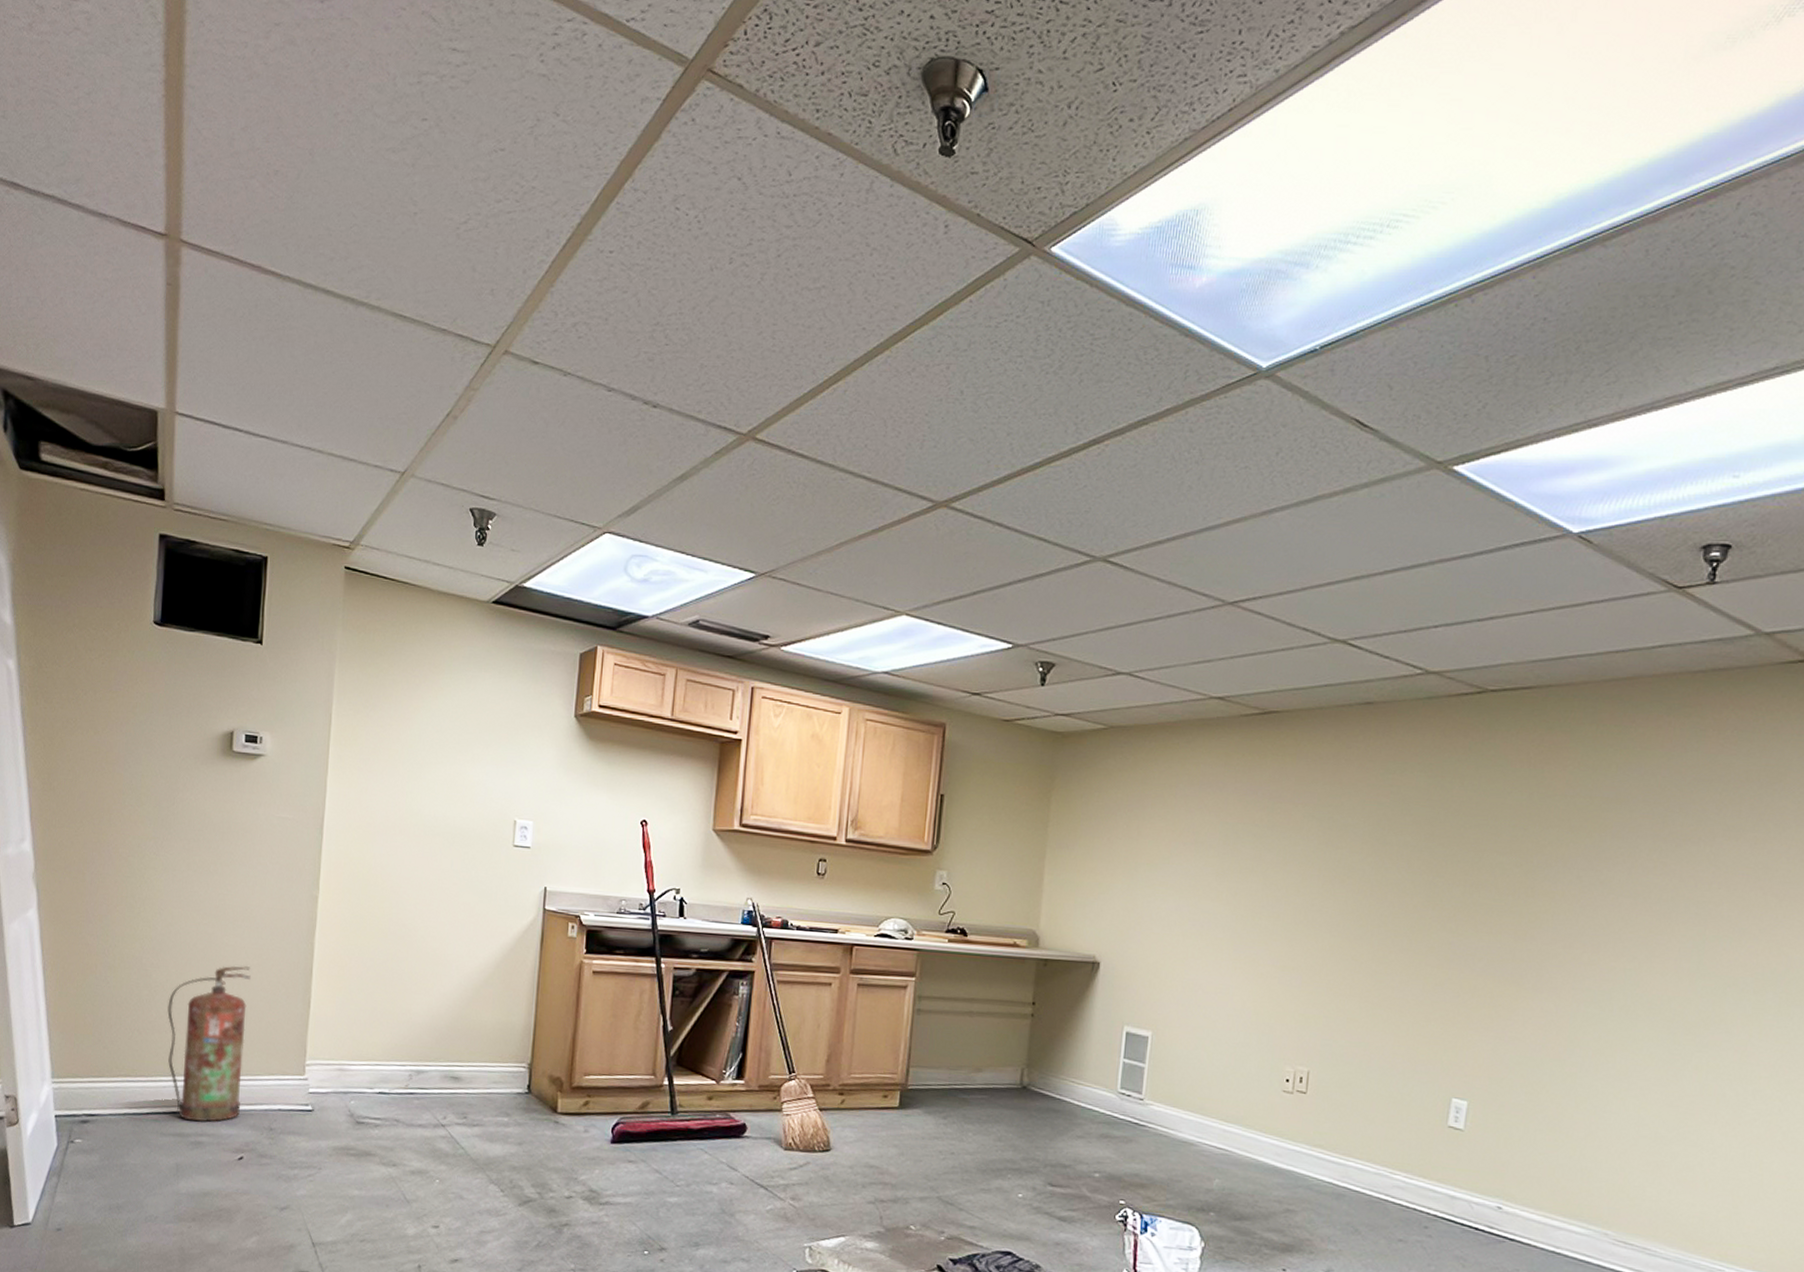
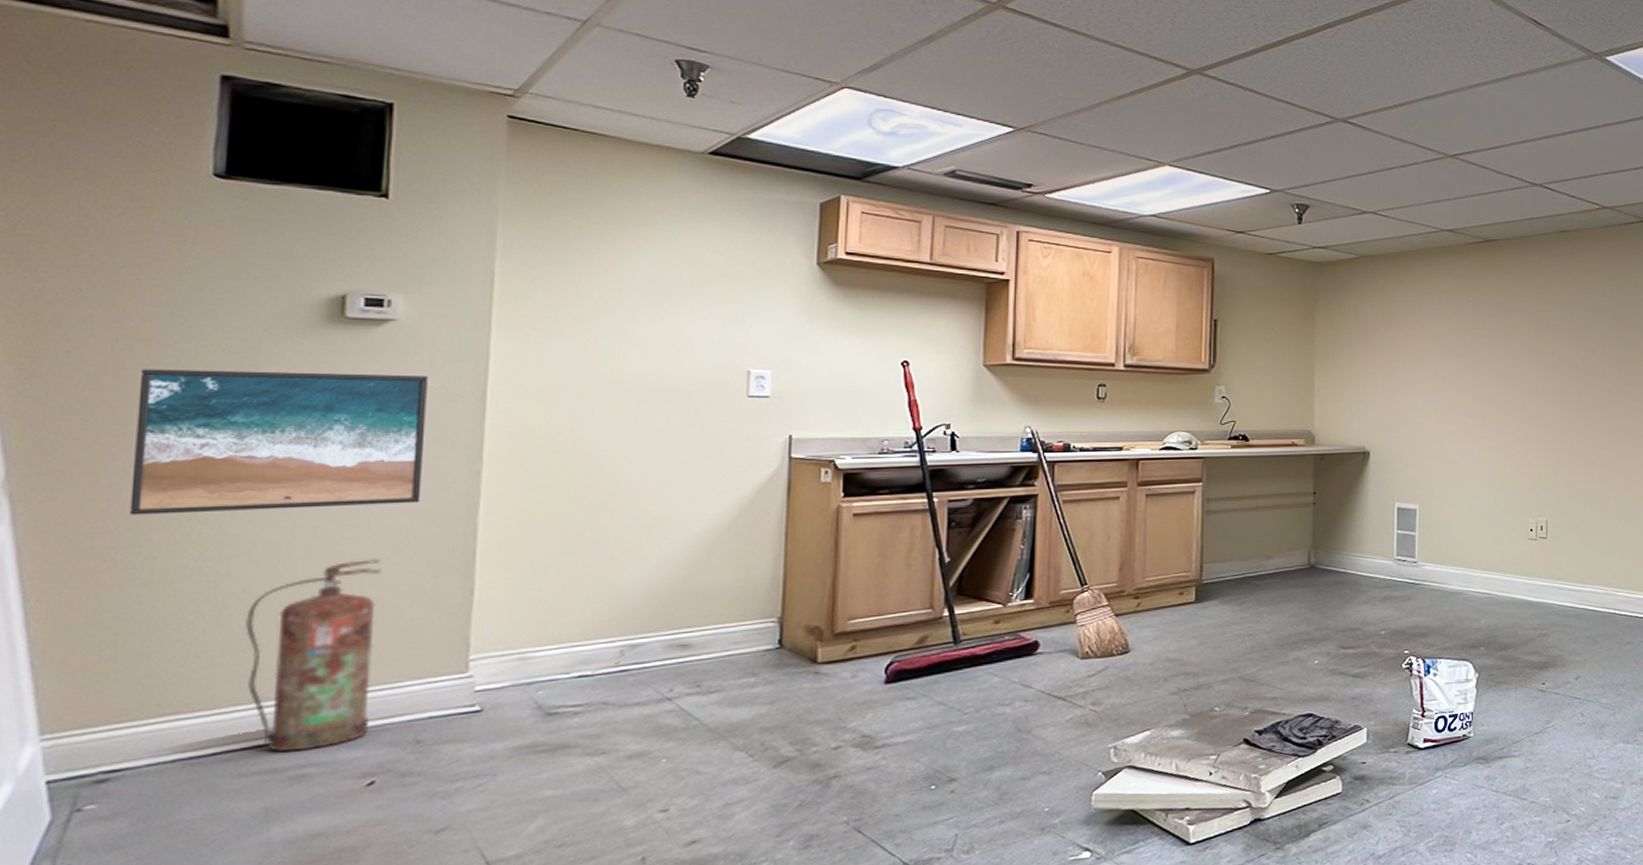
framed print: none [102,788,285,921] -> present [129,369,428,515]

